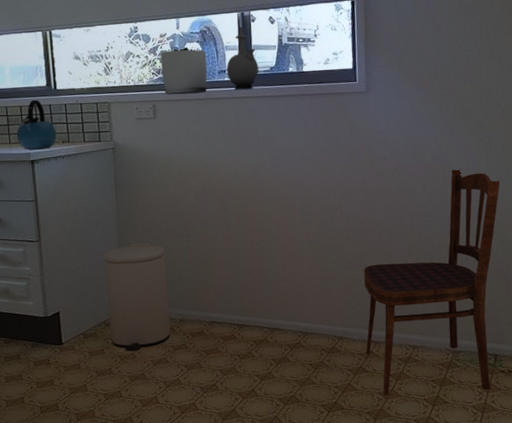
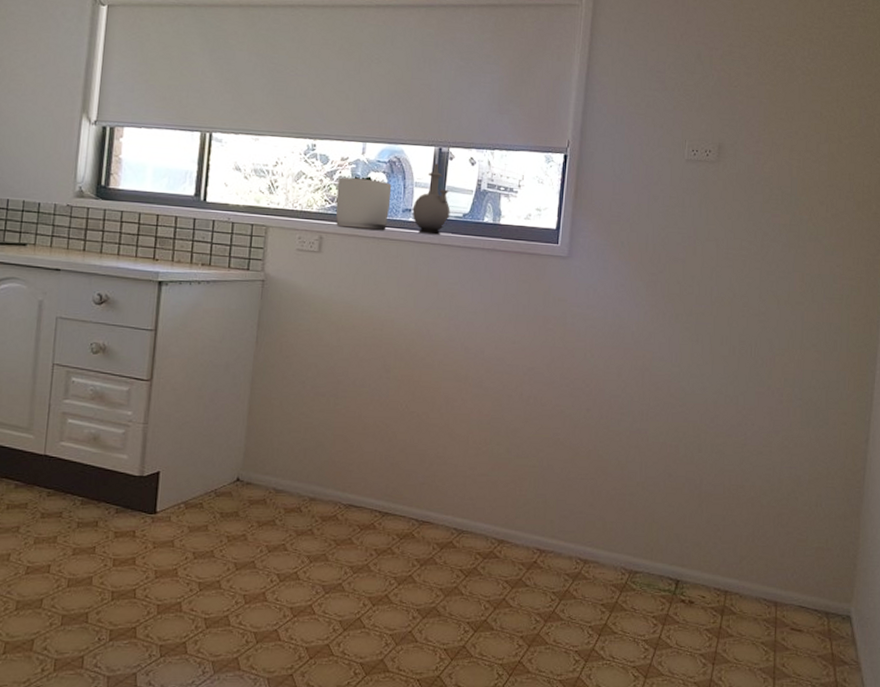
kettle: present [16,99,57,150] -> none [146,209,197,270]
pedal bin: present [104,242,171,352] -> none [220,397,306,532]
dining chair: present [364,169,500,395] -> none [529,358,703,621]

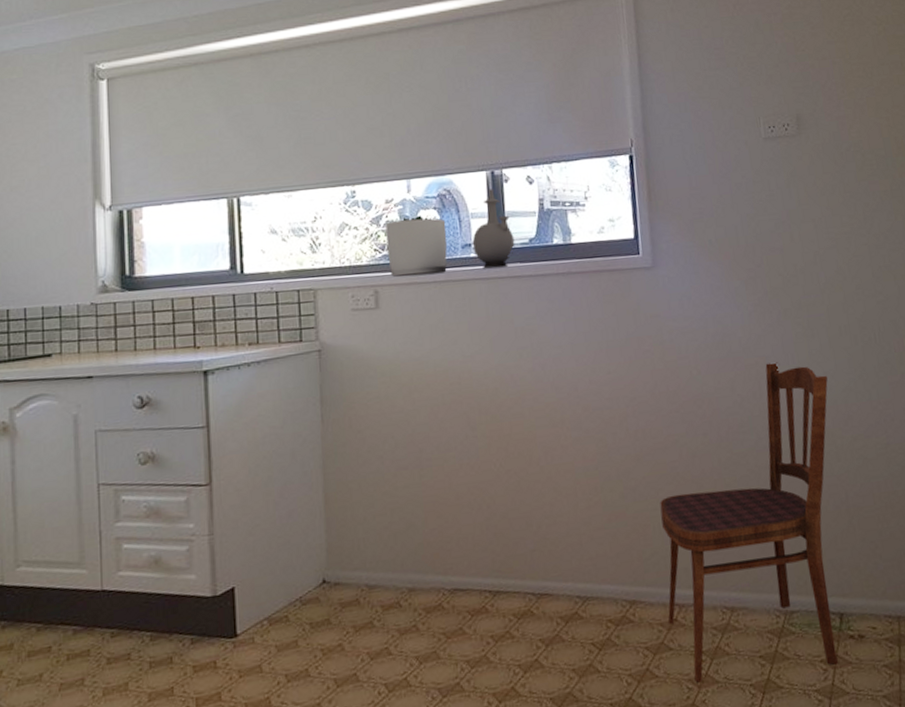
dining chair: none [529,358,703,621] -> present [660,362,838,683]

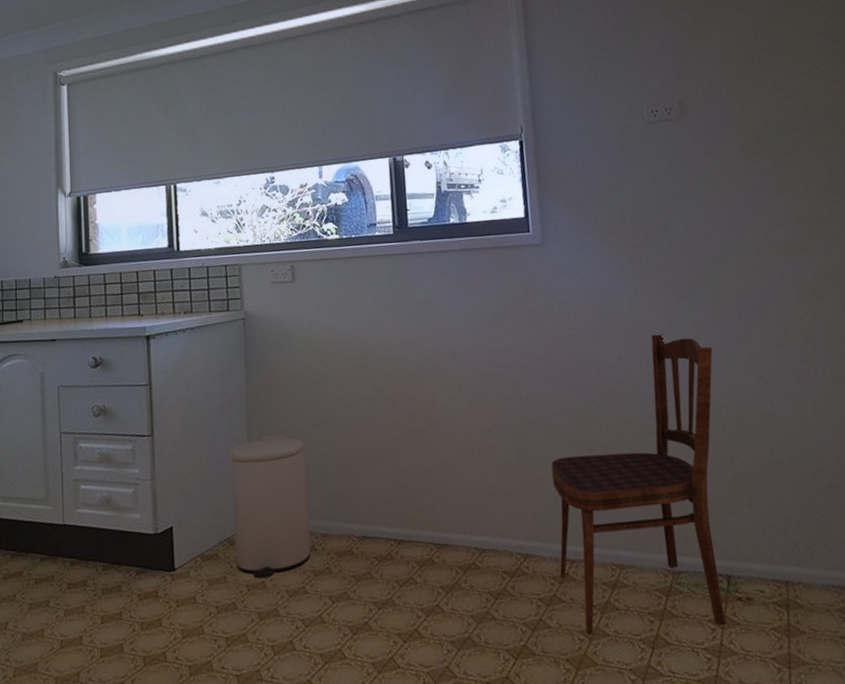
pedal bin: none [302,479,396,642] -> present [229,434,311,579]
planter: present [385,215,447,278] -> none [300,198,355,254]
vase: present [472,189,515,269] -> none [377,173,415,246]

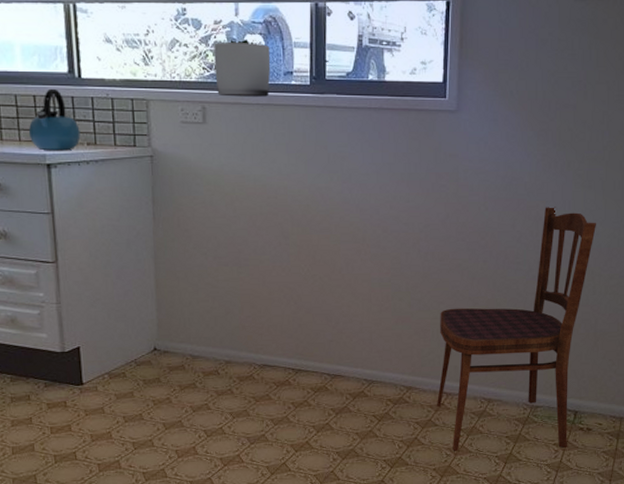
kettle: none [130,263,178,323] -> present [28,88,81,151]
pedal bin: present [229,434,311,579] -> none [136,270,215,396]
planter: none [300,198,355,254] -> present [213,39,271,97]

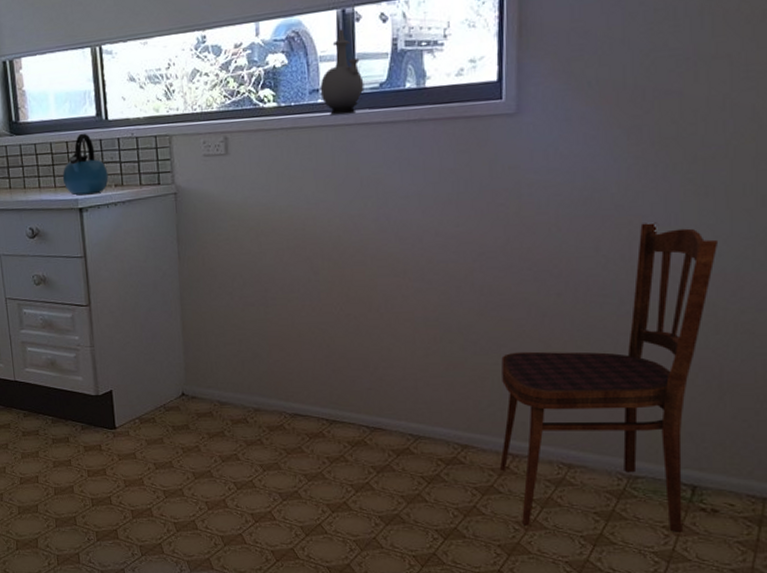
planter: present [213,39,271,97] -> none [234,59,295,124]
vase: none [294,20,333,98] -> present [320,29,365,116]

